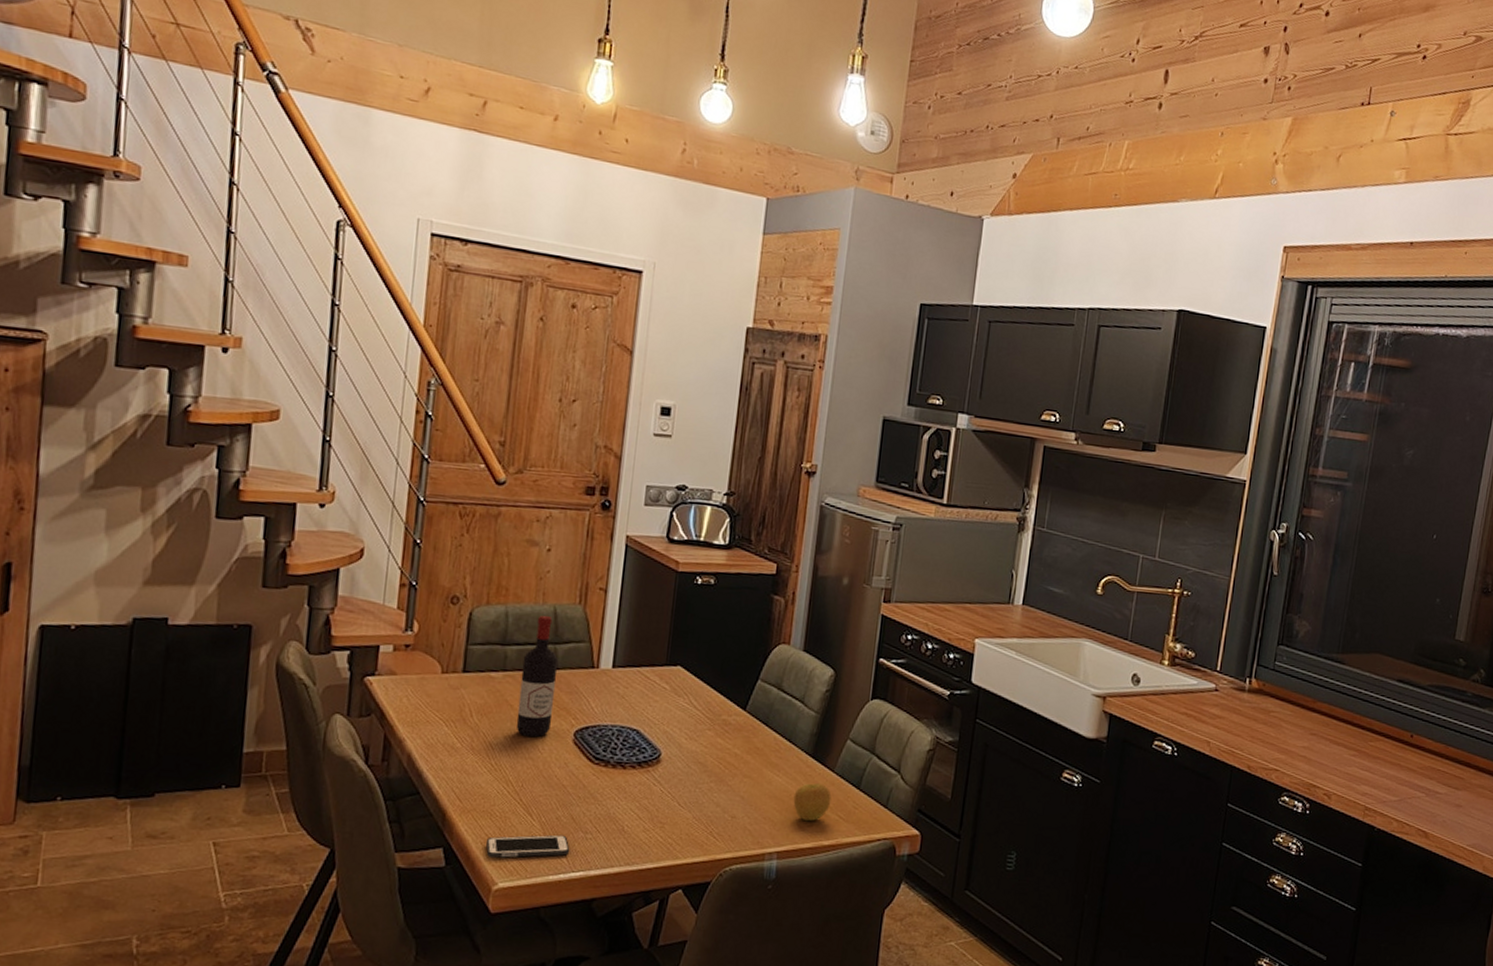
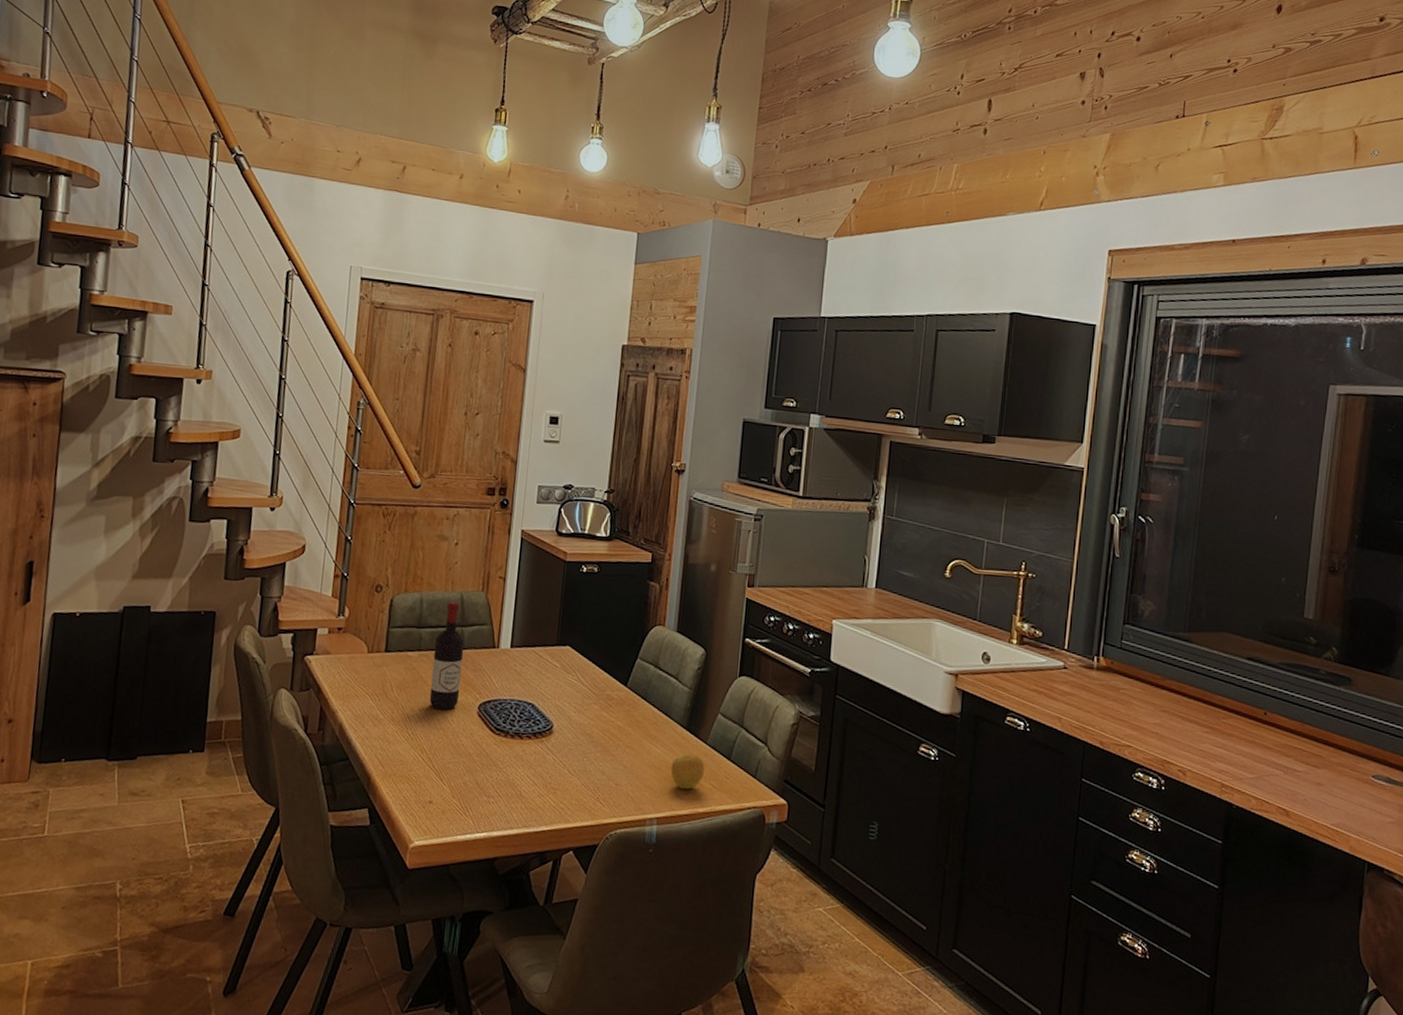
cell phone: present [485,834,570,858] -> none [403,798,476,819]

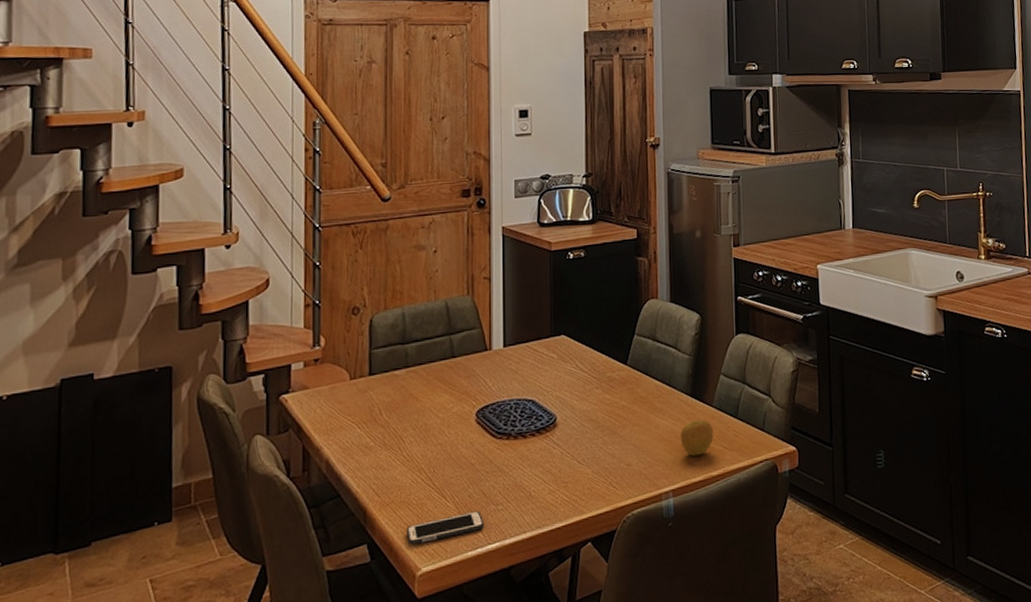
cell phone: none [403,798,476,819] -> present [406,510,485,545]
wine bottle: present [429,602,465,710] -> none [422,311,455,425]

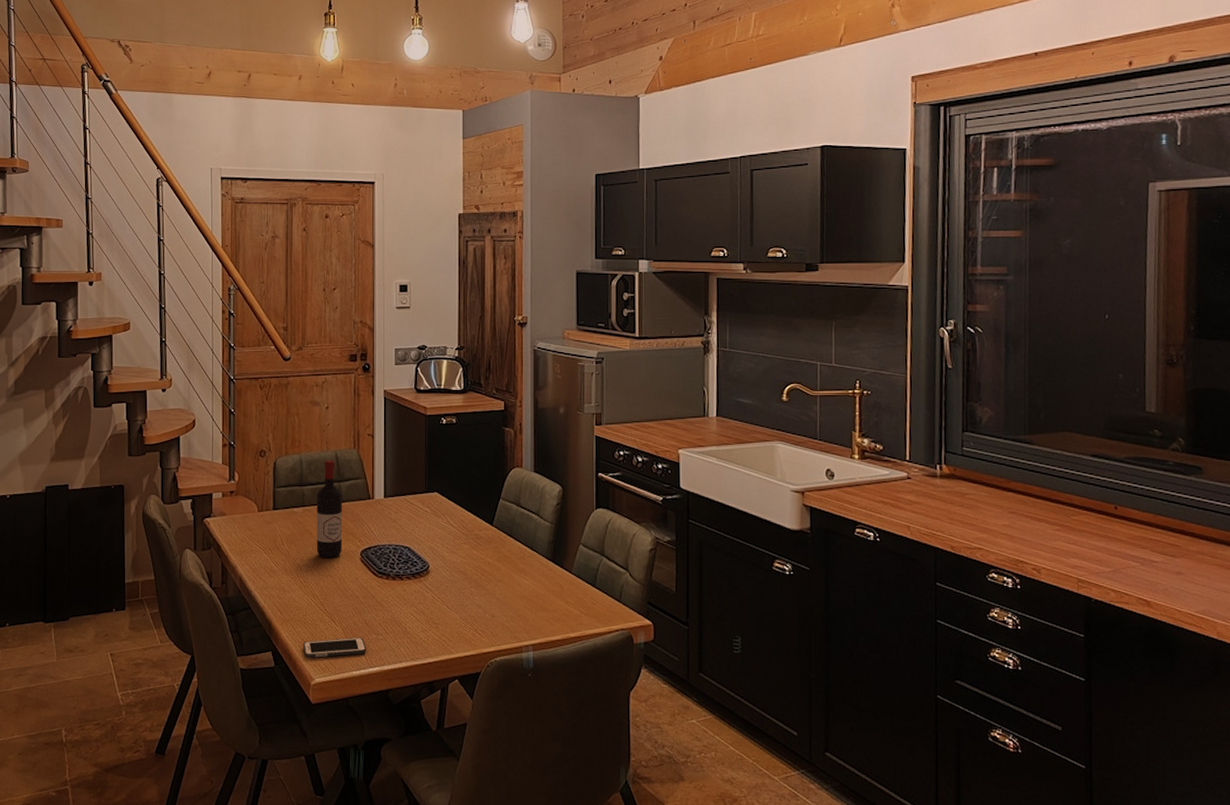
wine bottle: none [422,311,455,425] -> present [316,460,343,559]
apple: present [680,418,714,457] -> none [540,583,572,617]

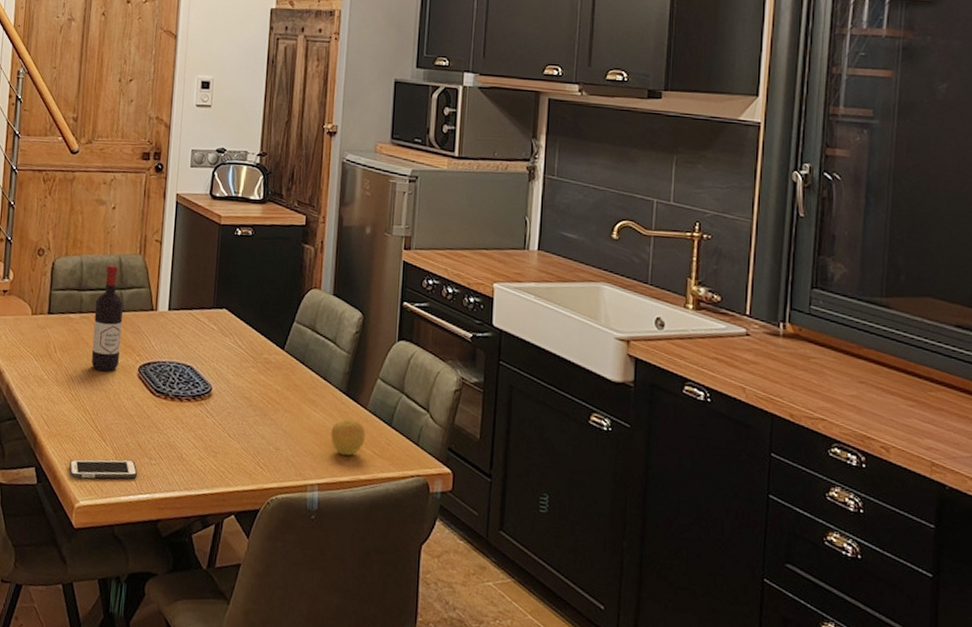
apple: none [540,583,572,617] -> present [330,419,366,456]

